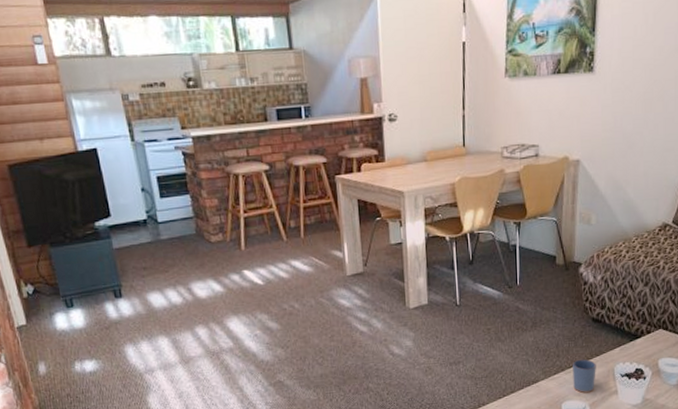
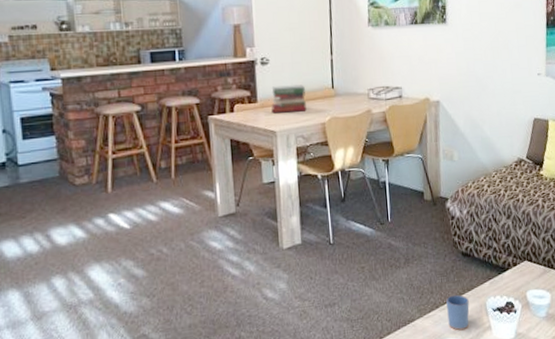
books: none [399,142,437,173] -> present [271,84,308,114]

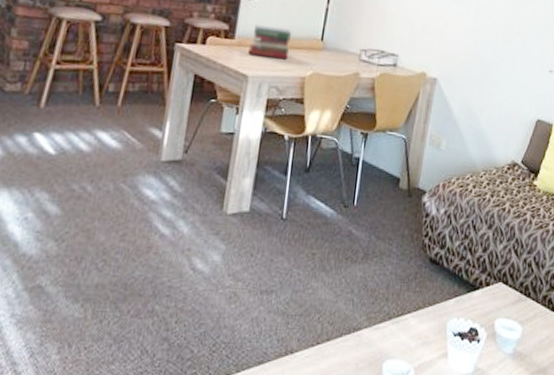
mug: present [446,294,470,330] -> none [399,307,428,351]

